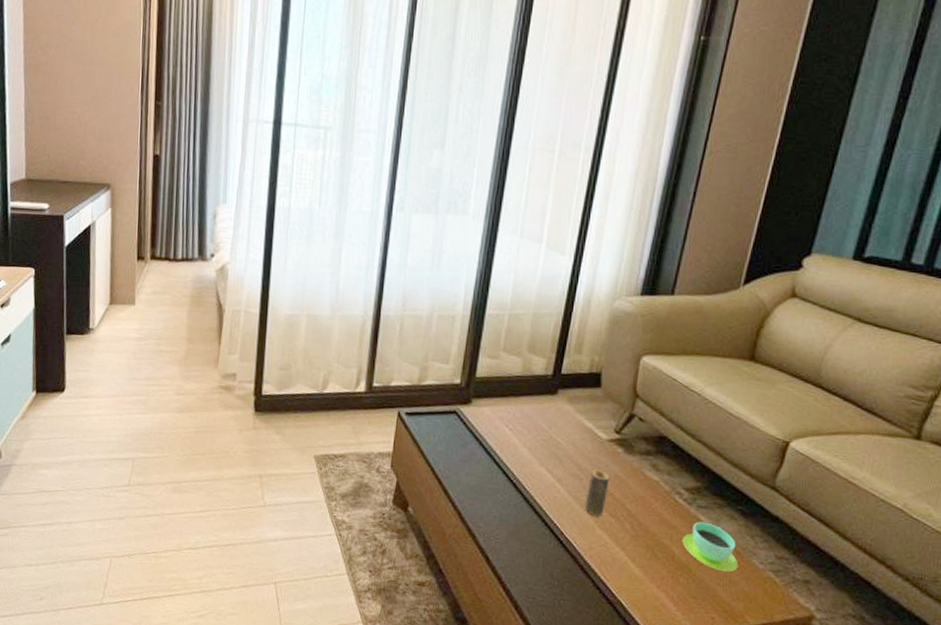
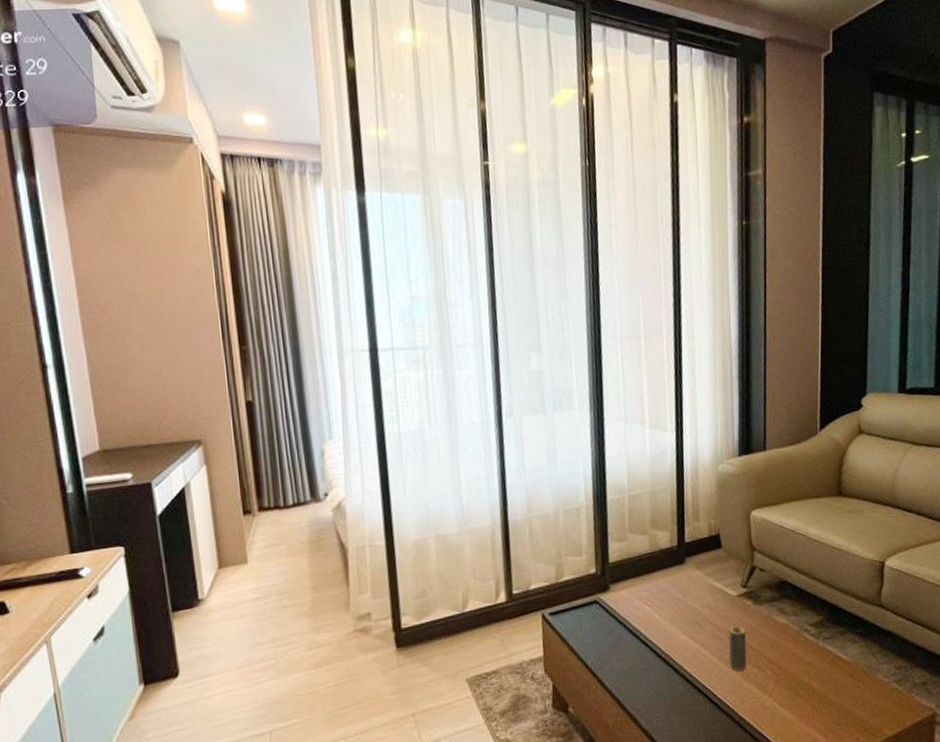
cup: present [682,521,739,572] -> none [817,651,868,694]

